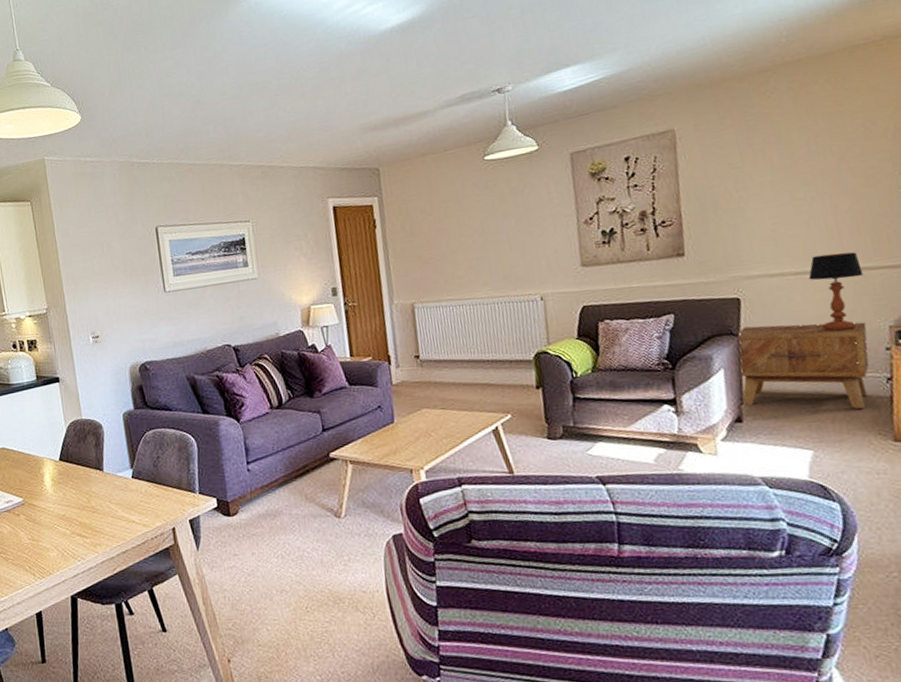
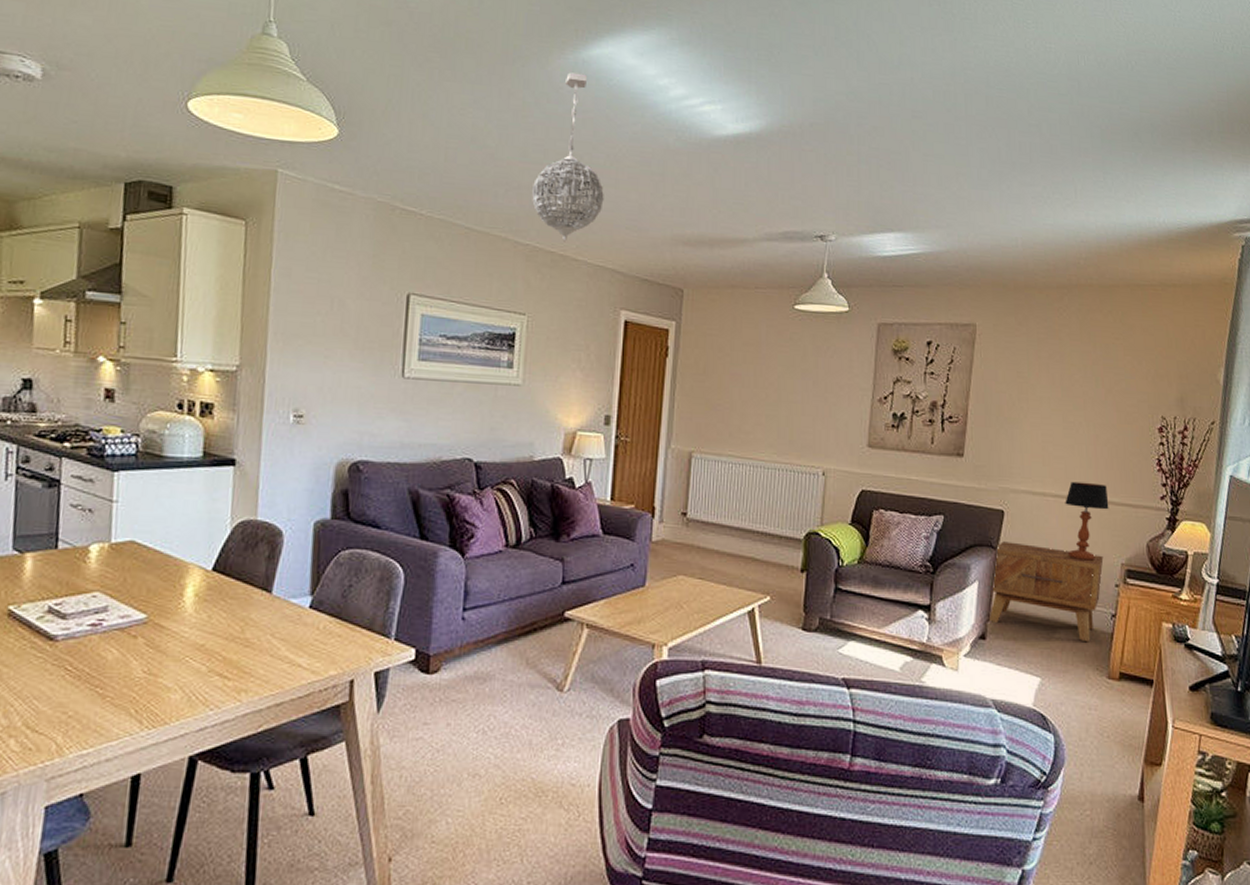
pendant light: none [234,13,296,155] -> present [531,72,604,242]

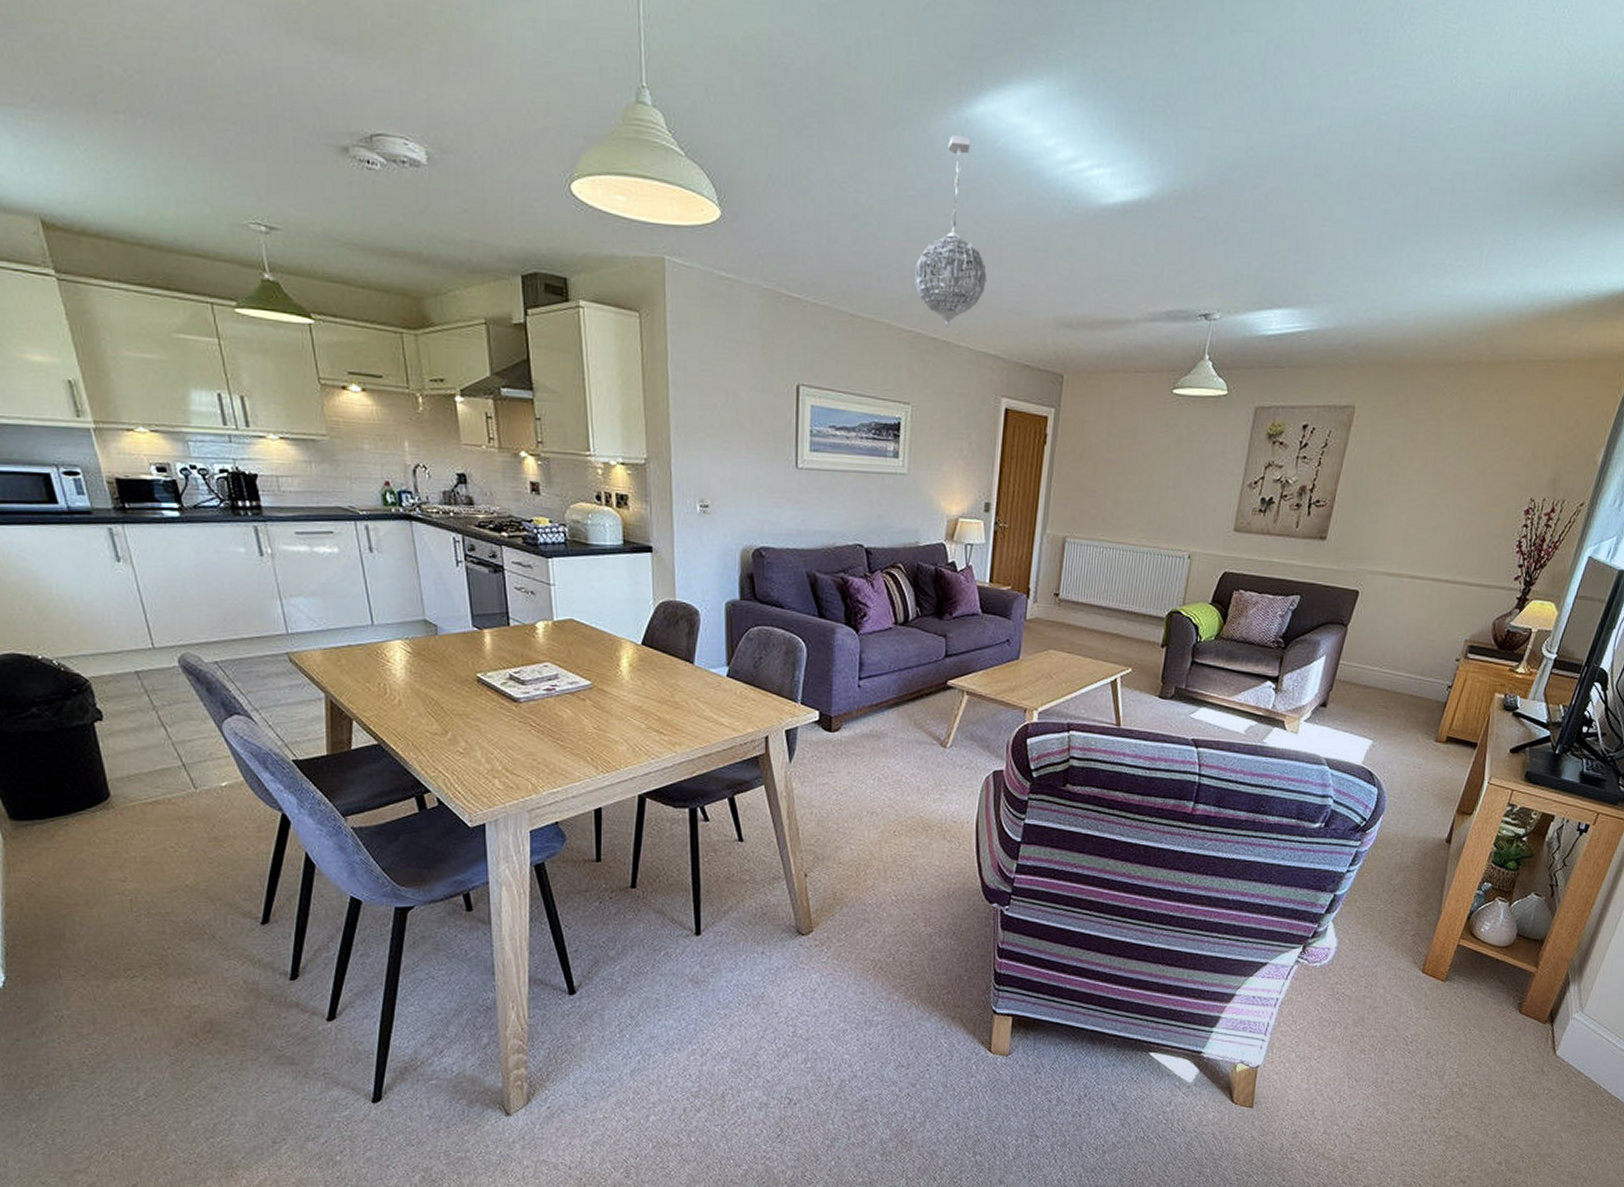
side table: present [988,541,1104,641] -> none [1331,619,1449,709]
table lamp: present [1065,481,1109,561] -> none [1415,563,1463,637]

